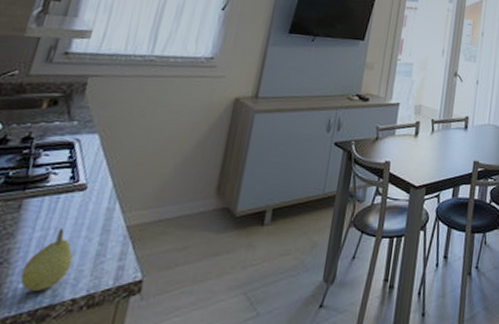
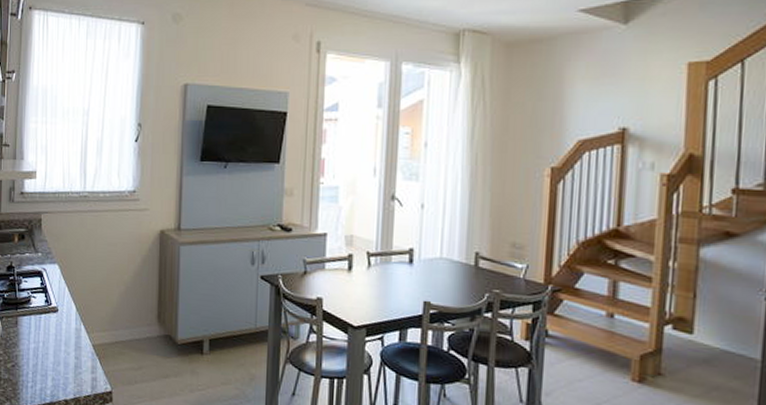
fruit: present [20,228,74,291] -> none [28,342,60,391]

